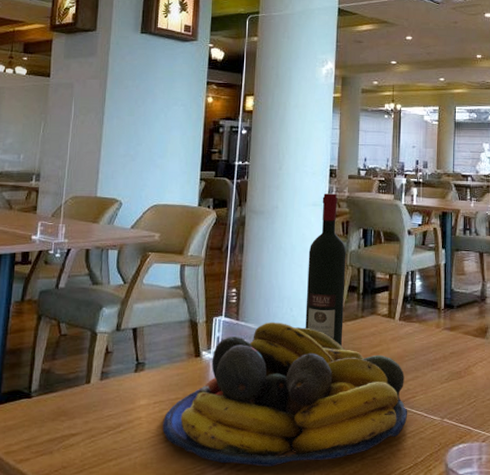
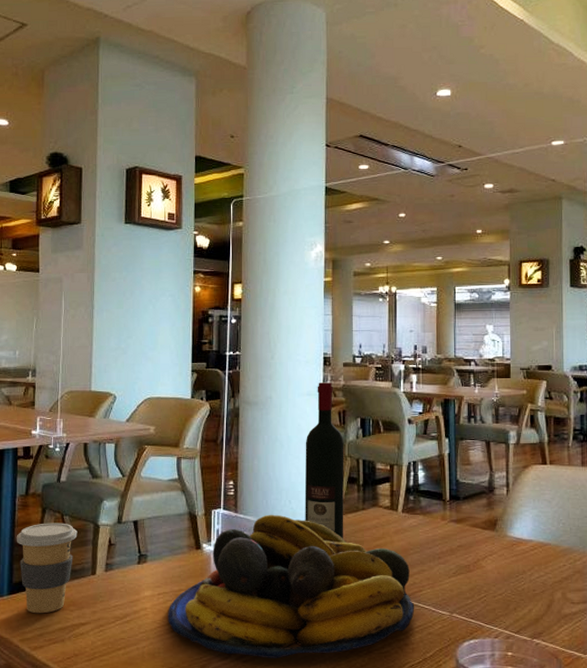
coffee cup: none [8,330,74,425] -> present [16,523,78,614]

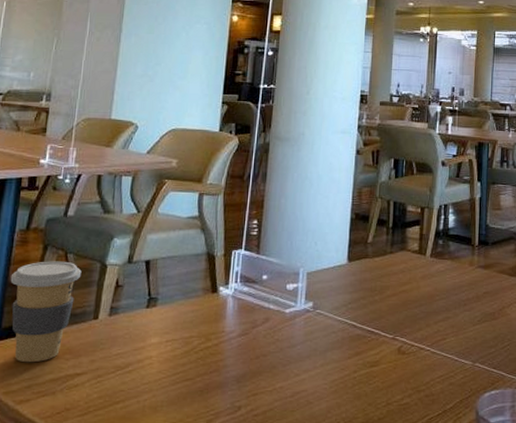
fruit bowl: present [168,514,415,658] -> none [174,256,438,412]
wine bottle: present [304,382,345,539] -> none [330,120,376,284]

